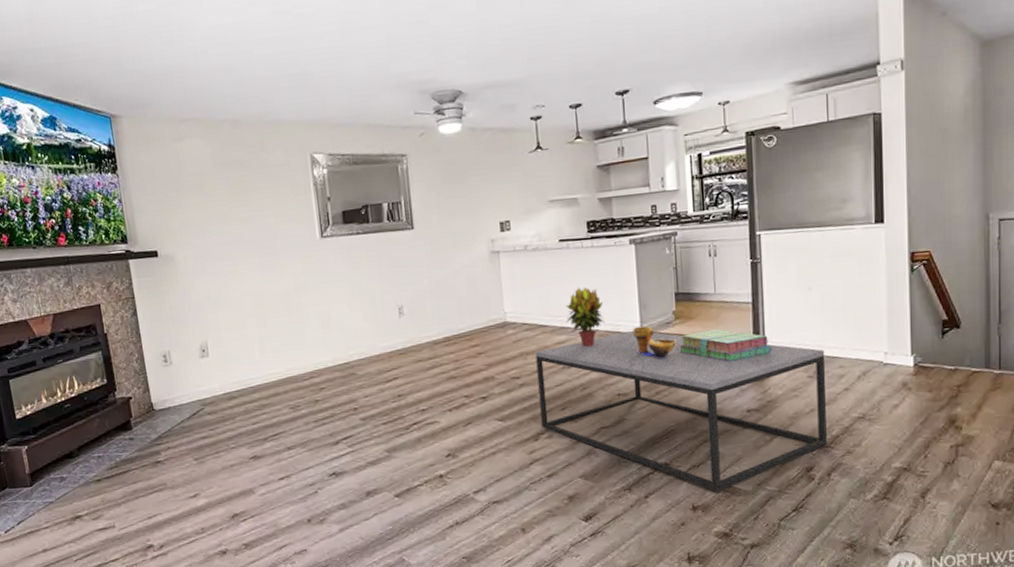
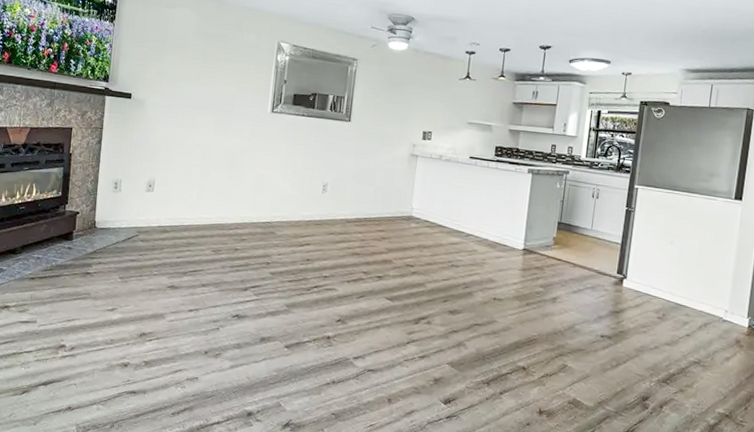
coffee table: present [535,330,827,491] -> none [424,246,675,401]
potted plant: present [565,287,605,347] -> none [463,200,497,252]
decorative bowl: present [633,326,677,359] -> none [516,243,553,276]
stack of books: present [679,329,771,362] -> none [552,258,631,292]

